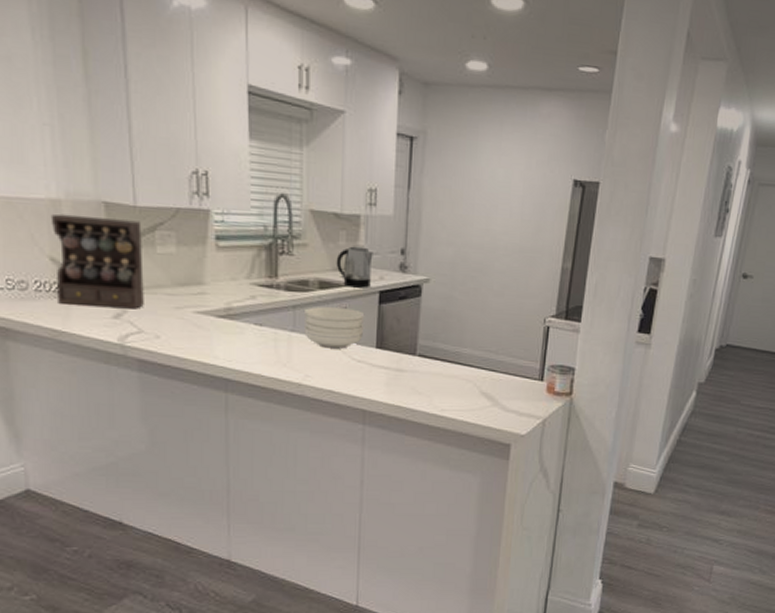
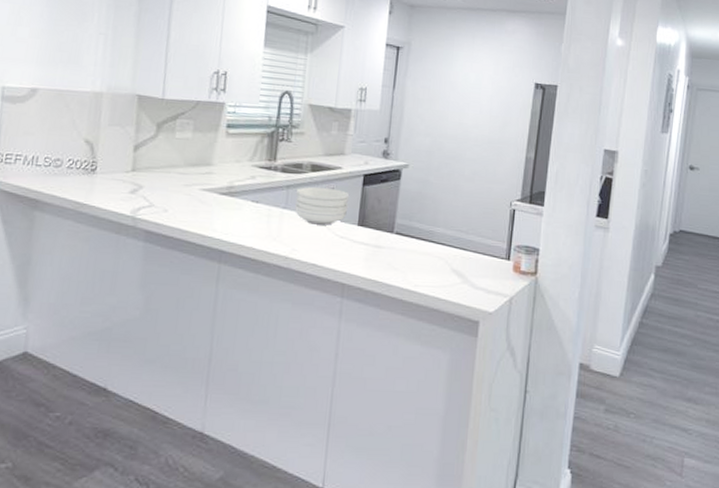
spice rack: present [50,213,144,309] -> none [85,104,166,186]
kettle: present [336,246,373,288] -> none [327,135,360,172]

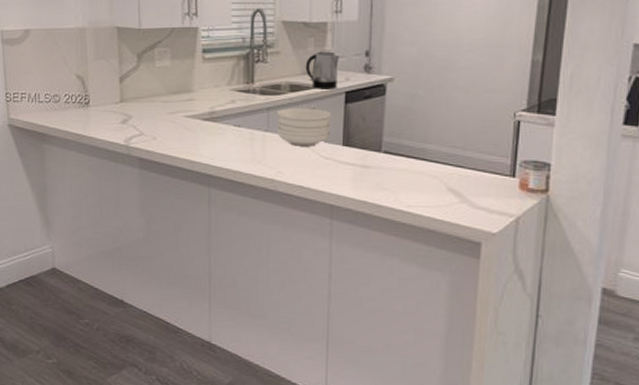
kettle: none [327,135,360,172] -> present [305,51,339,90]

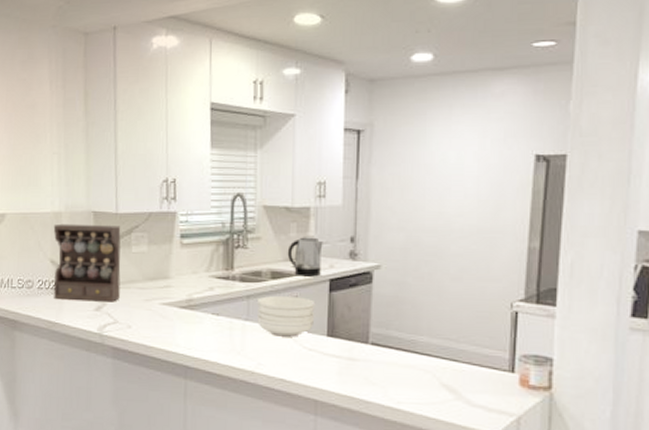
spice rack: none [78,39,145,115] -> present [53,223,121,302]

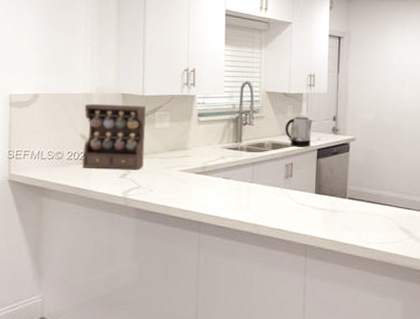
bowl: present [256,295,316,337] -> none [260,162,306,195]

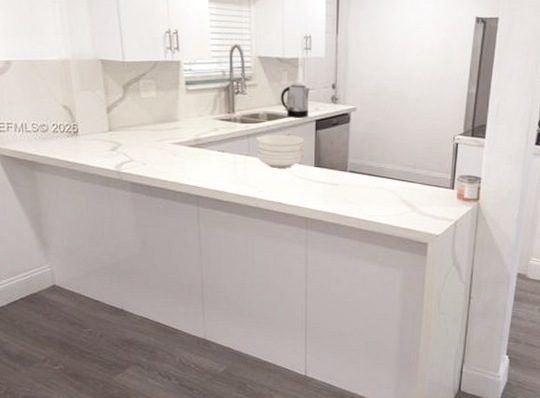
spice rack: present [82,103,147,170] -> none [62,71,133,143]
bowl: none [260,162,306,195] -> present [255,134,305,168]

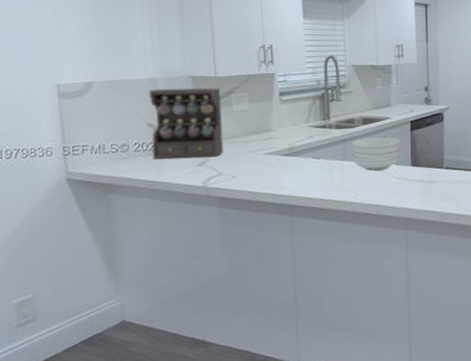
spice rack: none [62,71,133,143] -> present [148,88,223,159]
kettle: present [280,84,310,118] -> none [375,88,404,121]

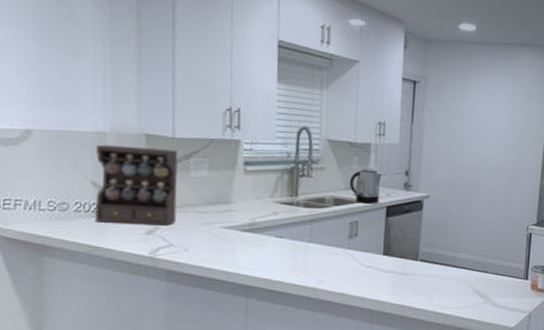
bowl: present [351,137,401,171] -> none [319,220,374,256]
kettle: none [375,88,404,121] -> present [349,169,382,204]

